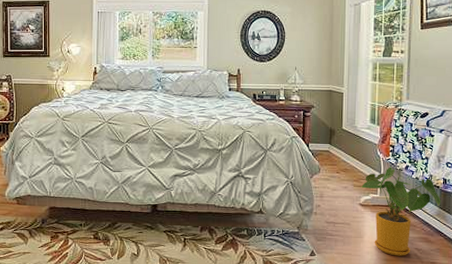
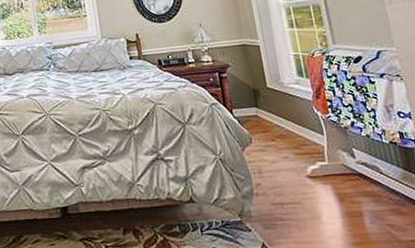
house plant: present [360,166,441,256] -> none [303,125,404,238]

